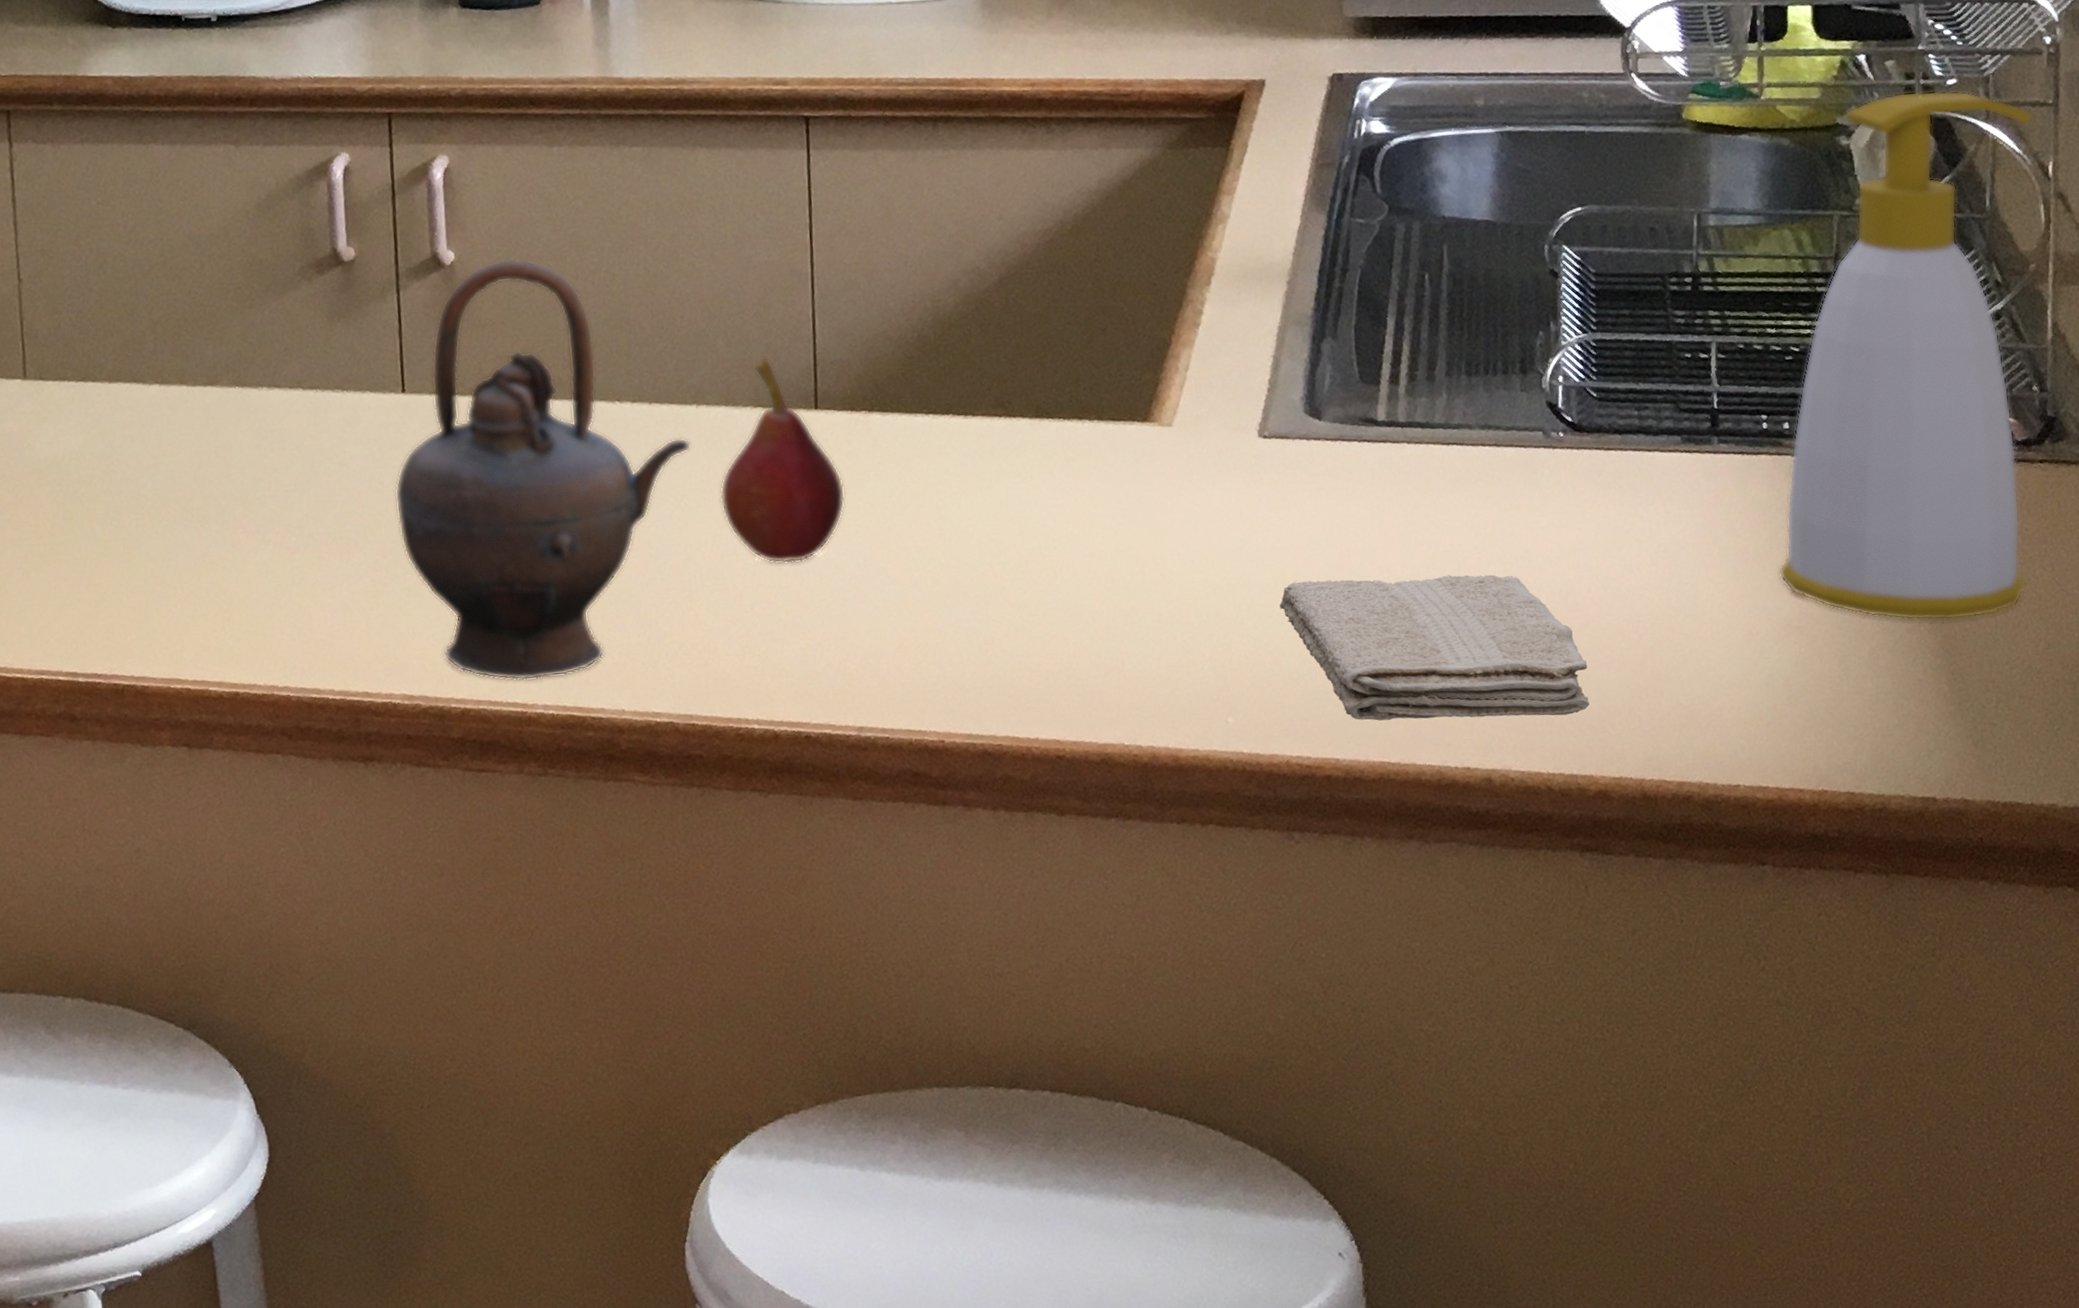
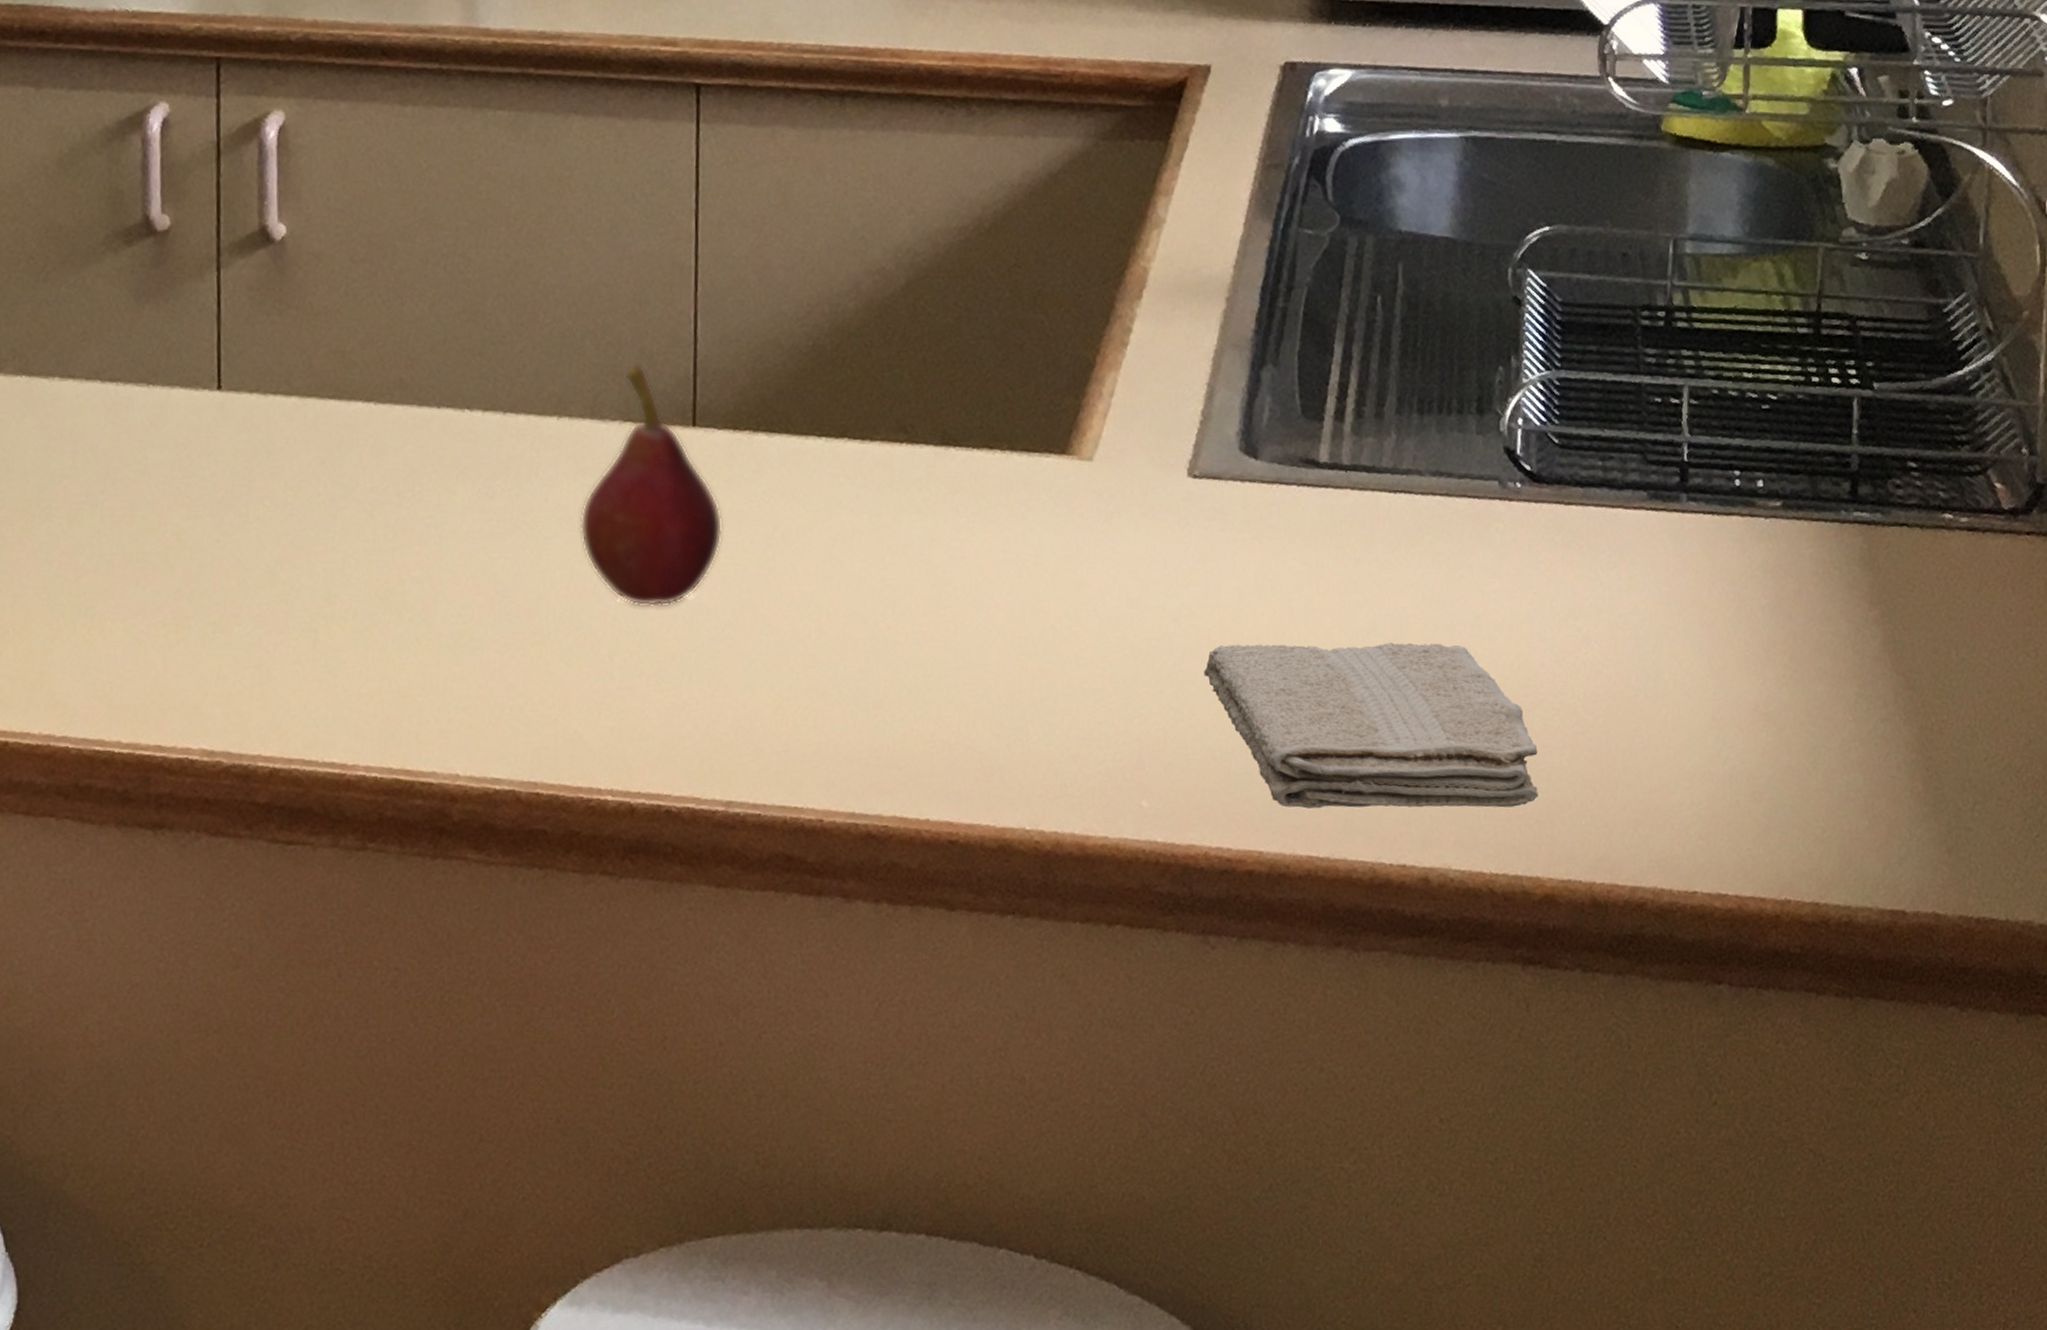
teapot: present [395,258,692,681] -> none [204,235,550,737]
soap bottle: present [1778,90,2033,621] -> none [1747,111,2032,710]

